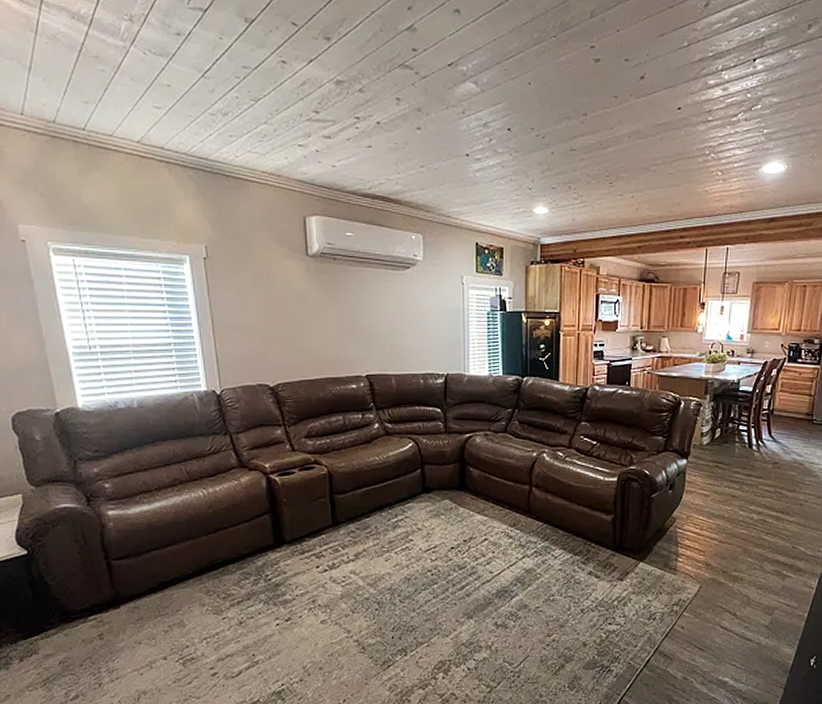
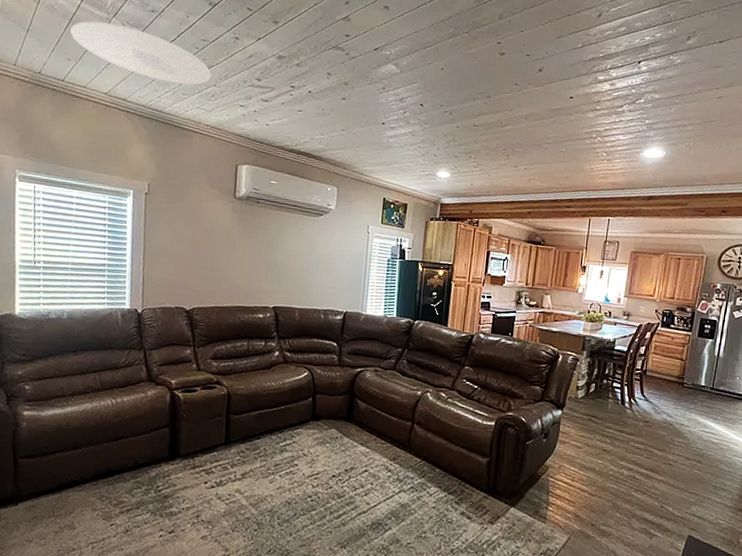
ceiling light: none [80,51,260,124] -> present [69,21,212,85]

